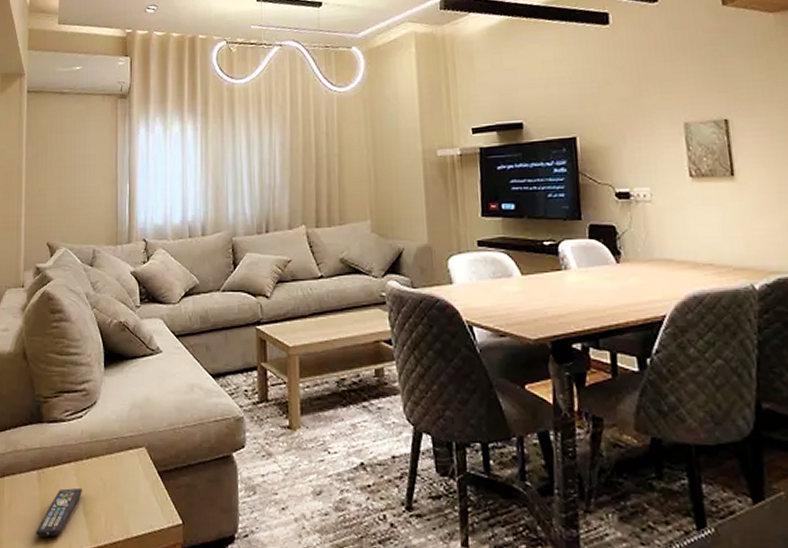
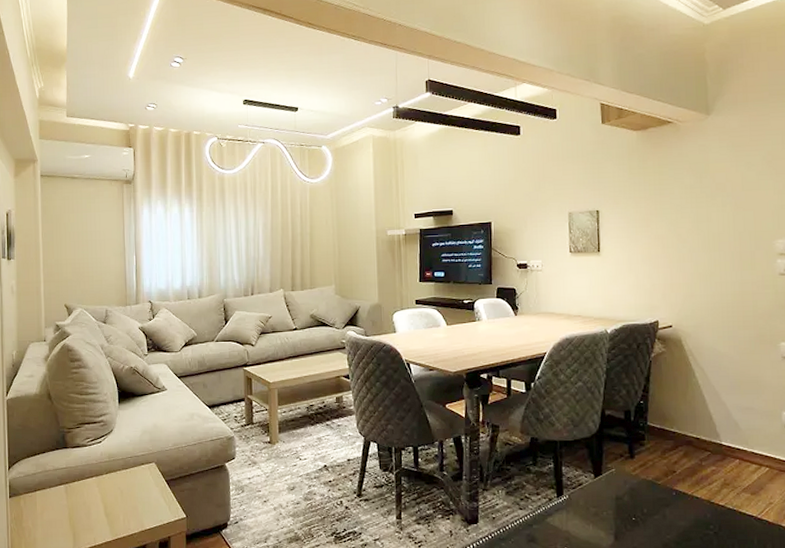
remote control: present [36,487,82,537] -> none [65,496,103,534]

